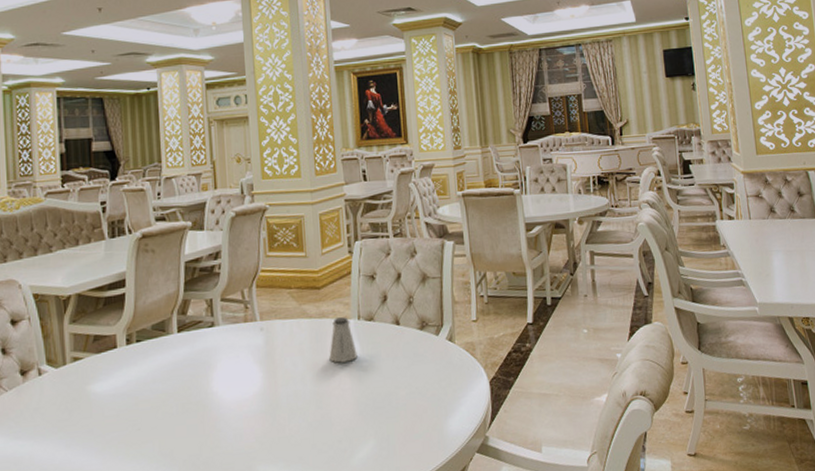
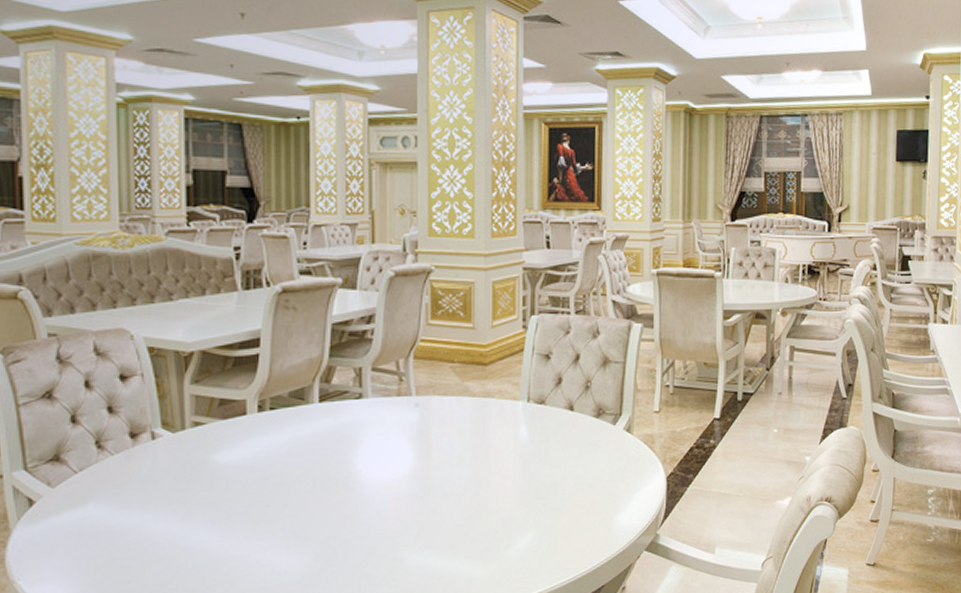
saltshaker: present [329,317,357,363] -> none [492,398,524,447]

